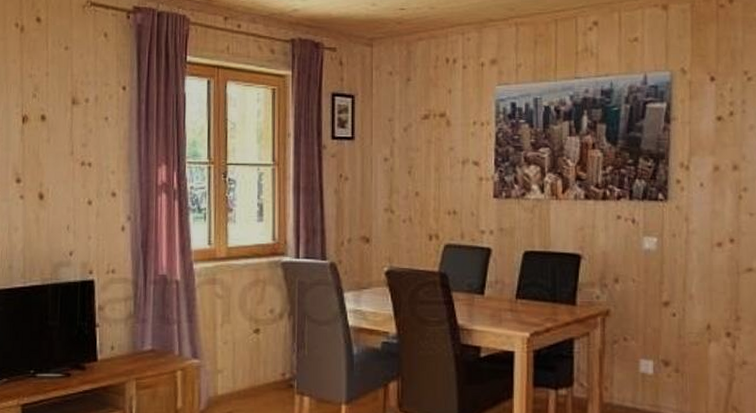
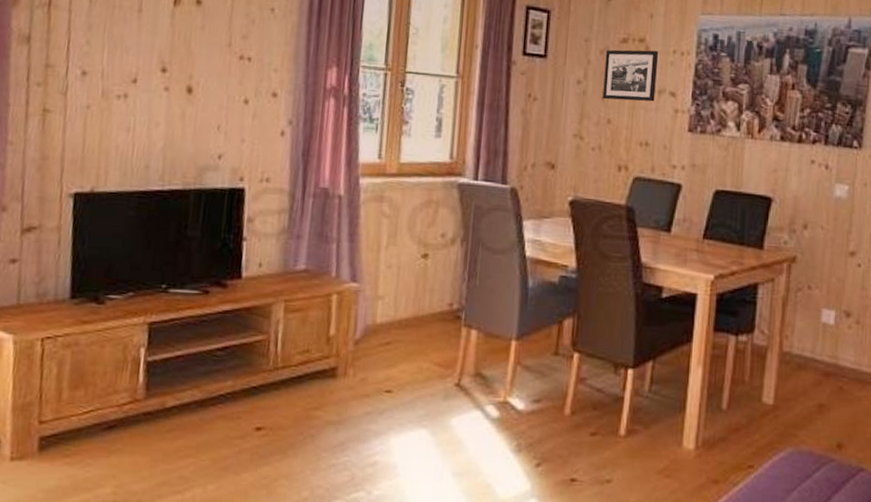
picture frame: none [409,123,460,174] -> present [602,49,659,102]

